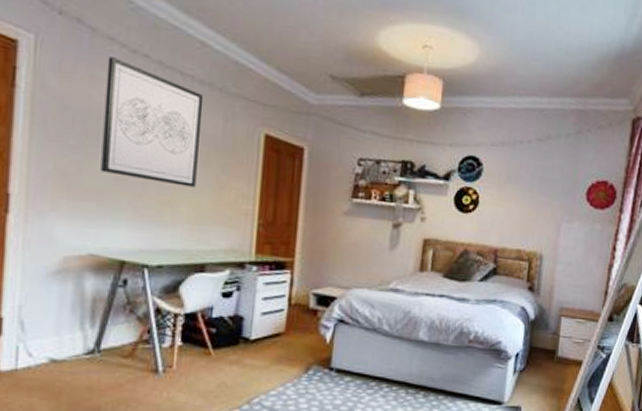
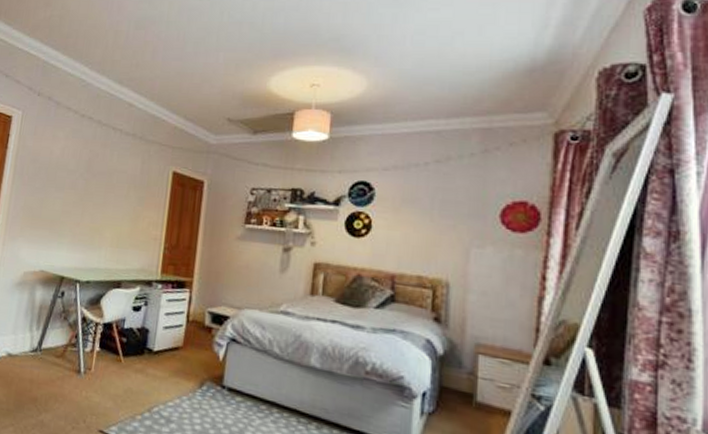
wall art: present [101,57,204,187] -> none [54,121,128,217]

